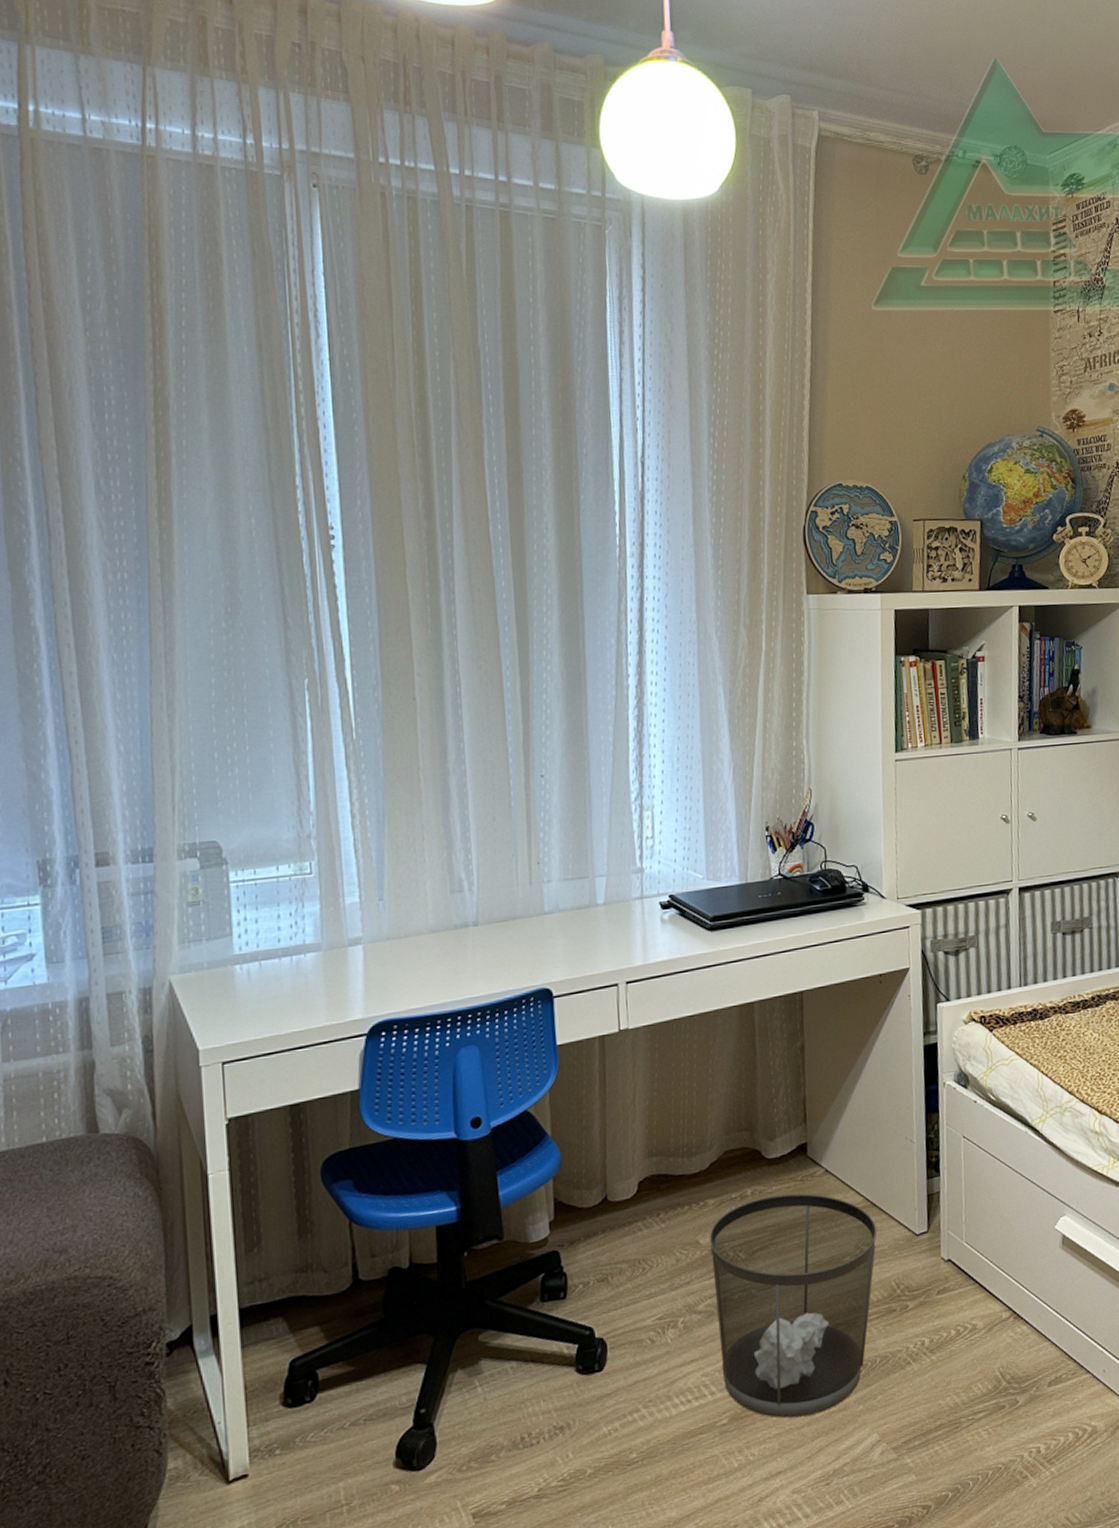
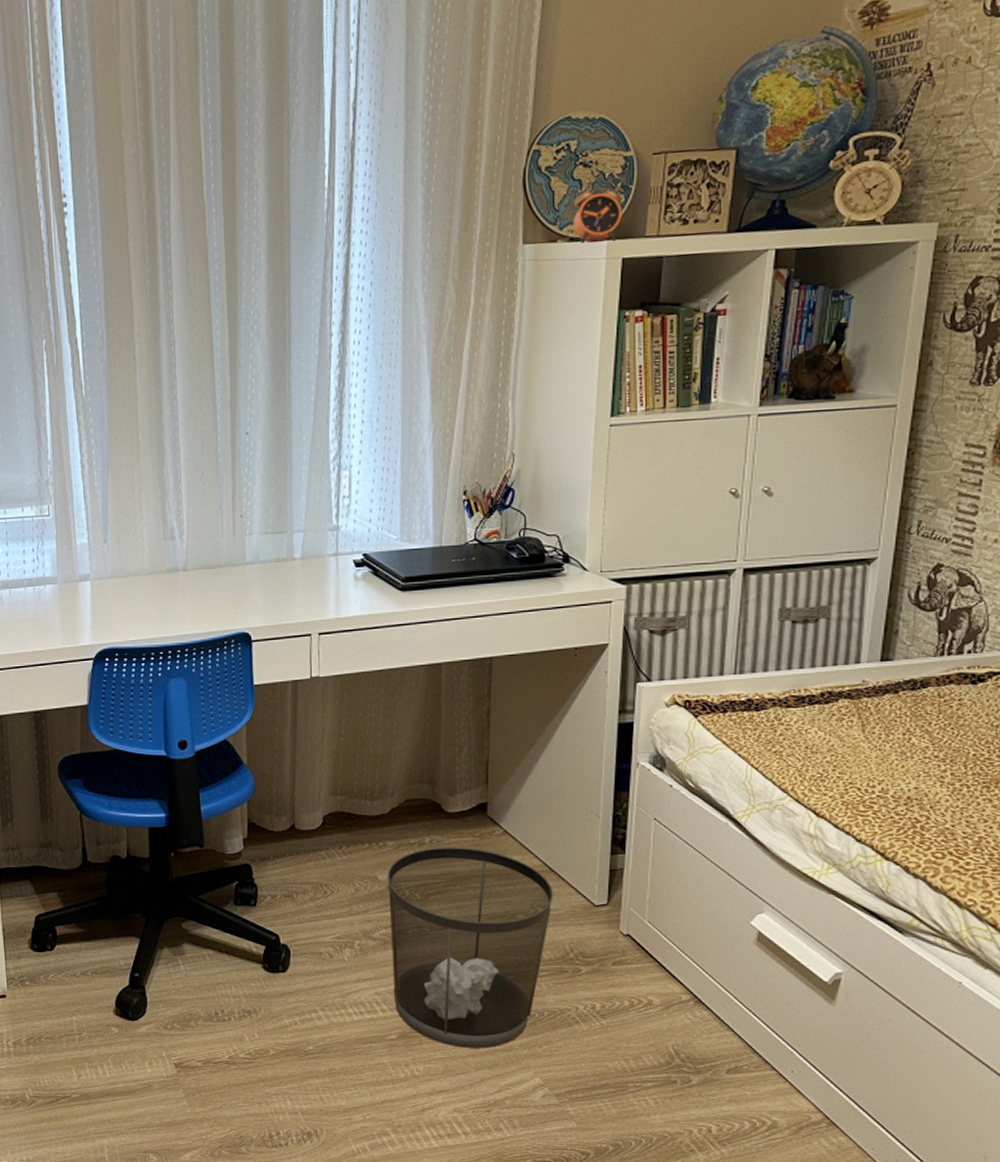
alarm clock: none [850,540,892,596] -> present [573,180,622,244]

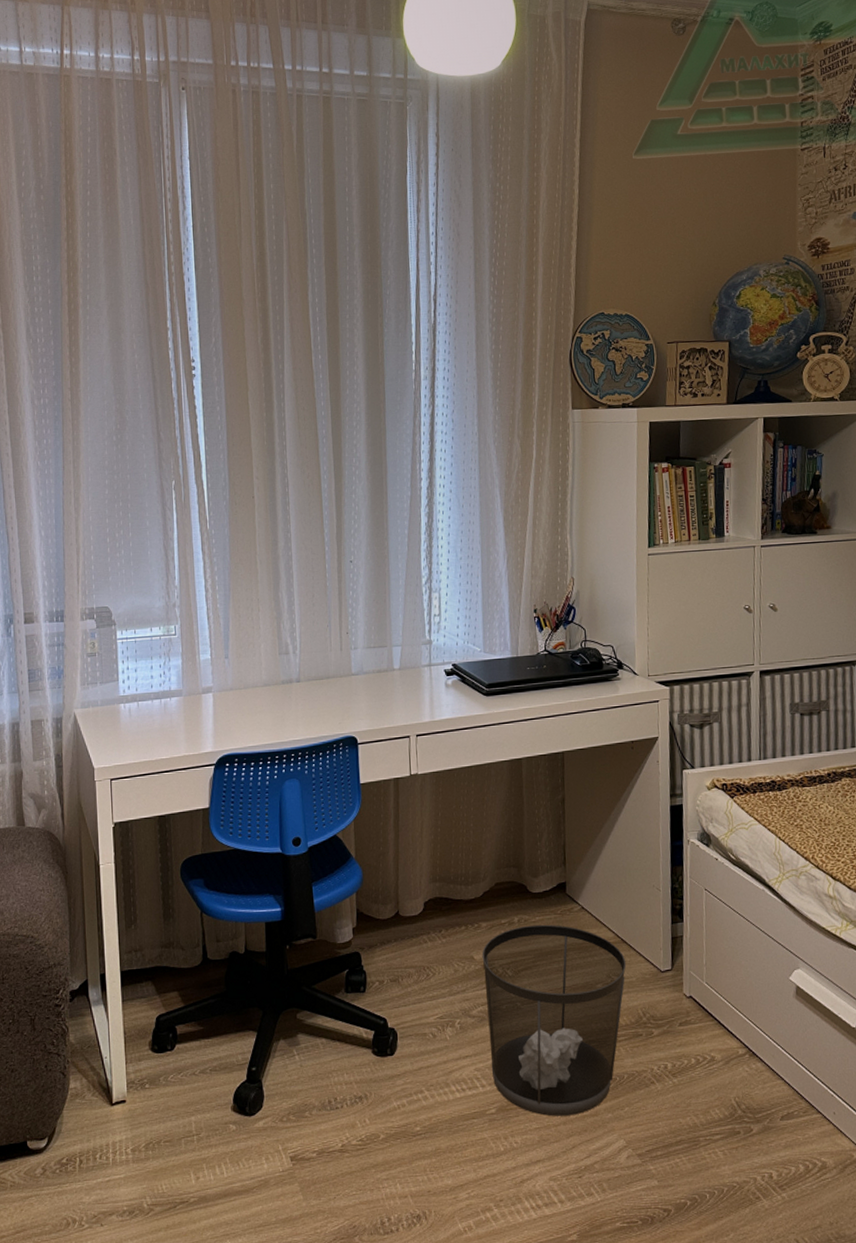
alarm clock: present [573,180,622,244] -> none [610,361,647,410]

